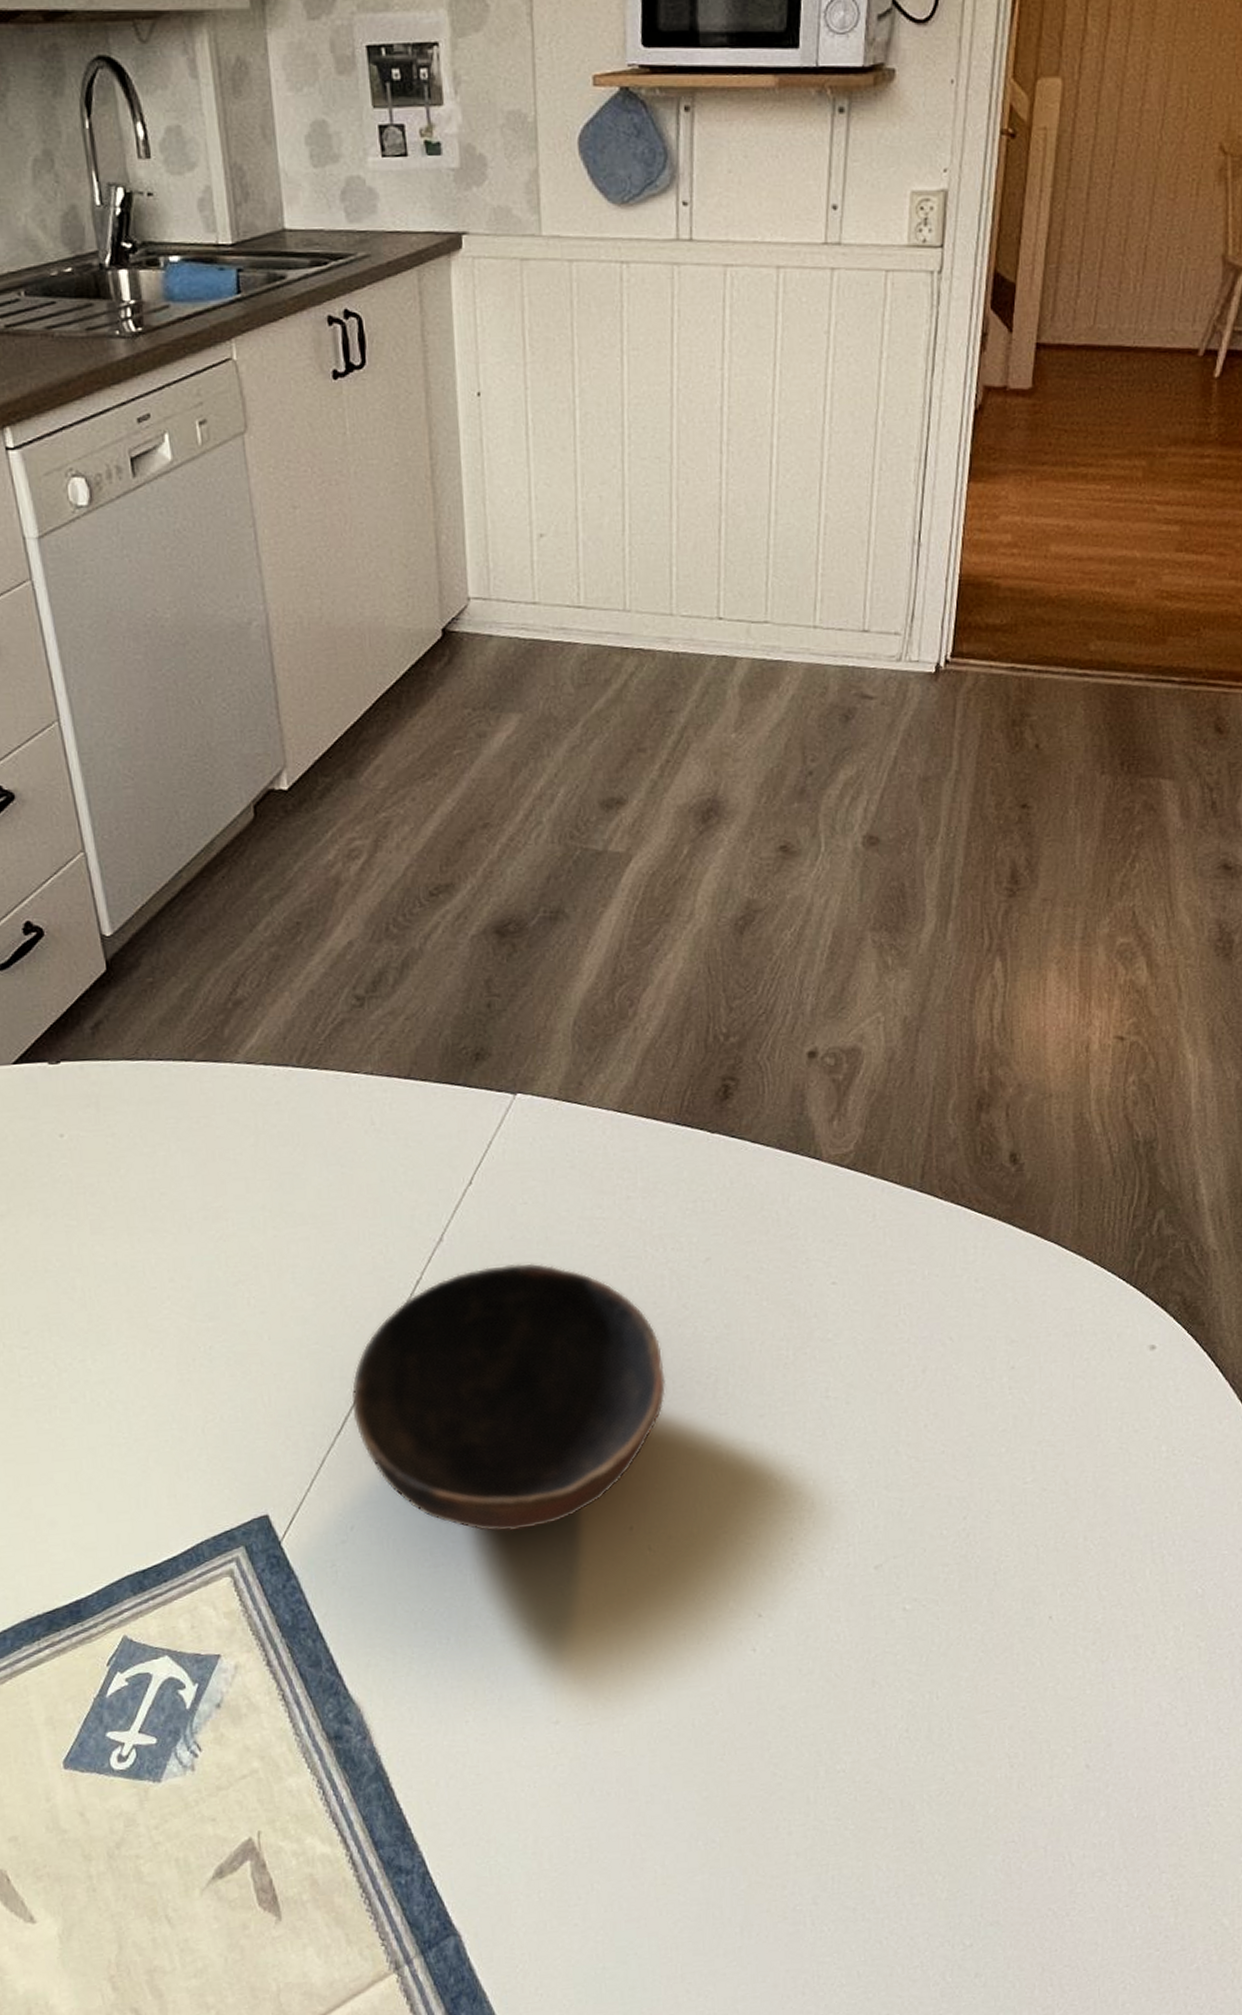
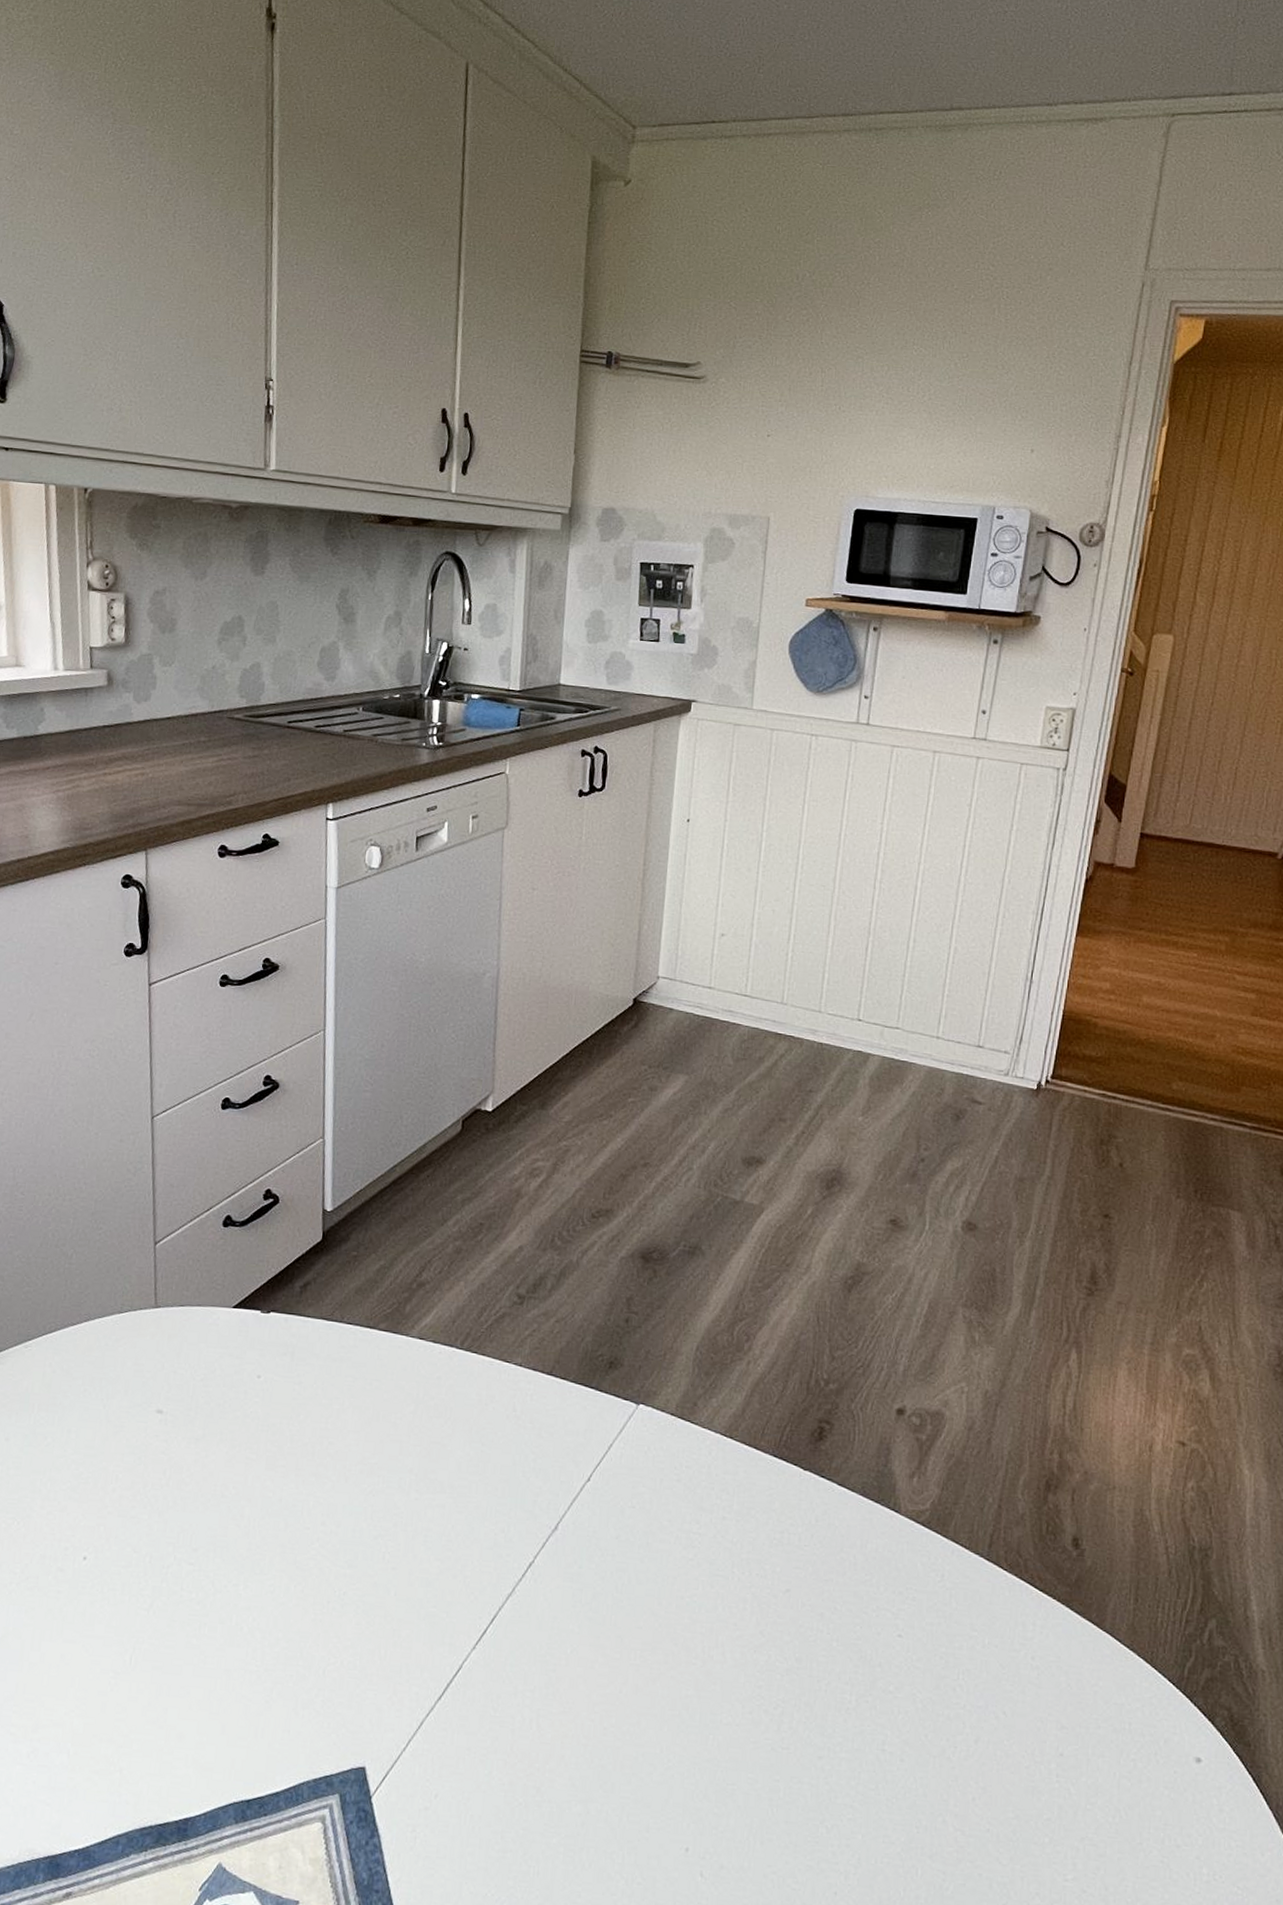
bowl: present [352,1263,666,1532] -> none [454,1562,736,1831]

